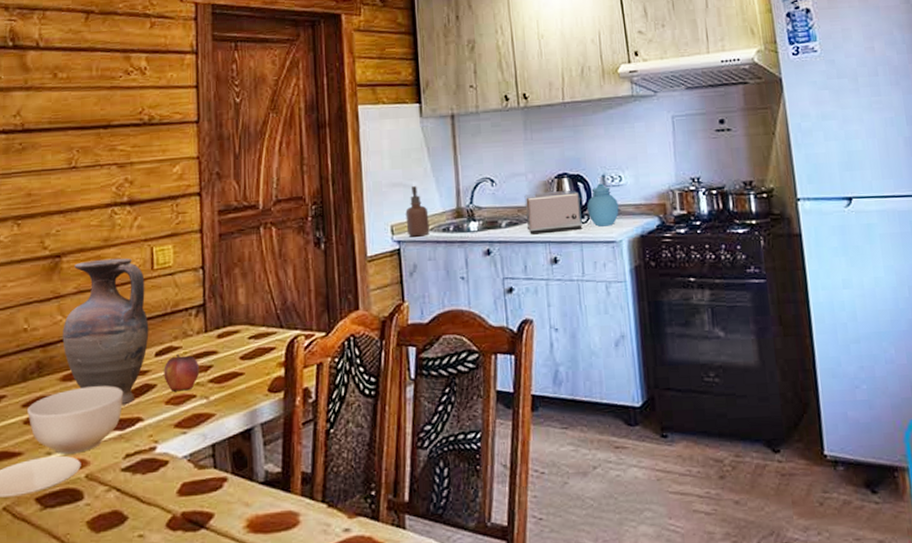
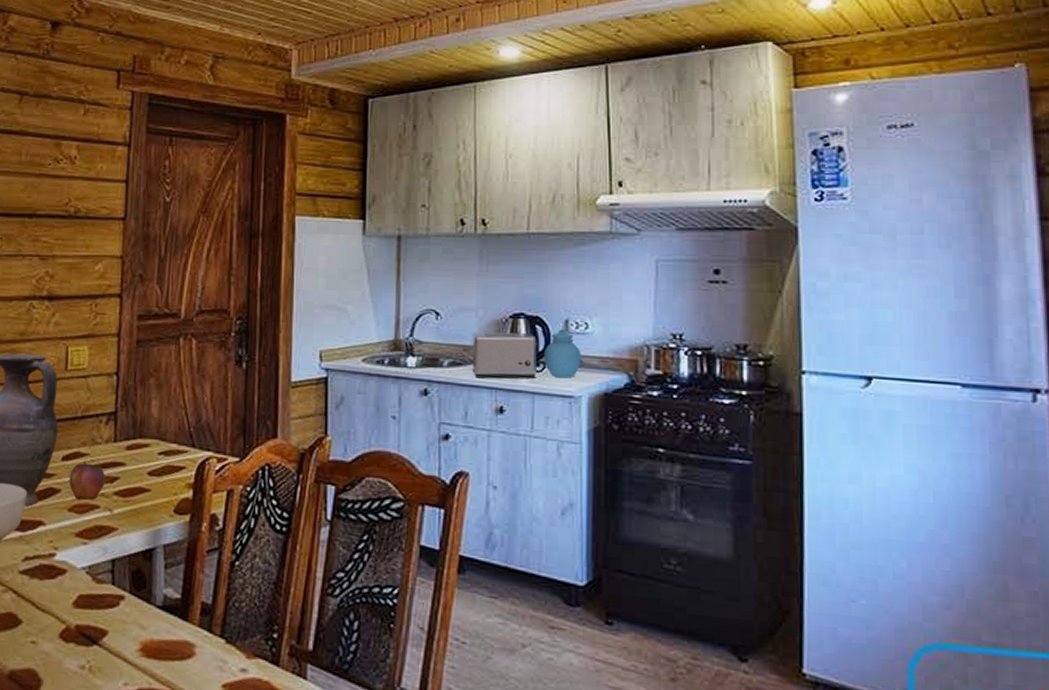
soap dispenser: present [405,186,430,237] -> none [336,311,363,367]

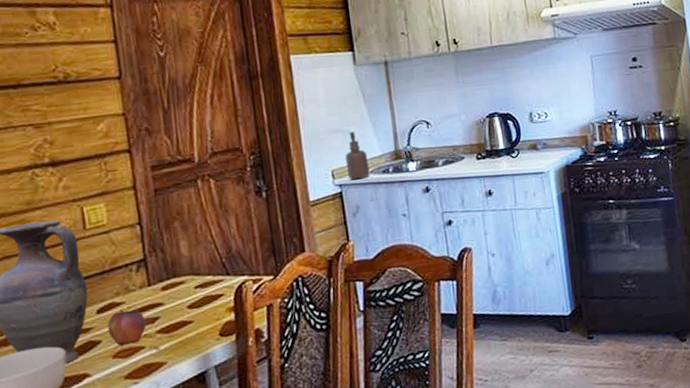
soap dispenser: none [336,311,363,367] -> present [345,132,370,180]
toaster: present [471,332,538,380] -> none [458,127,514,171]
jar: present [544,329,581,379] -> none [517,120,546,160]

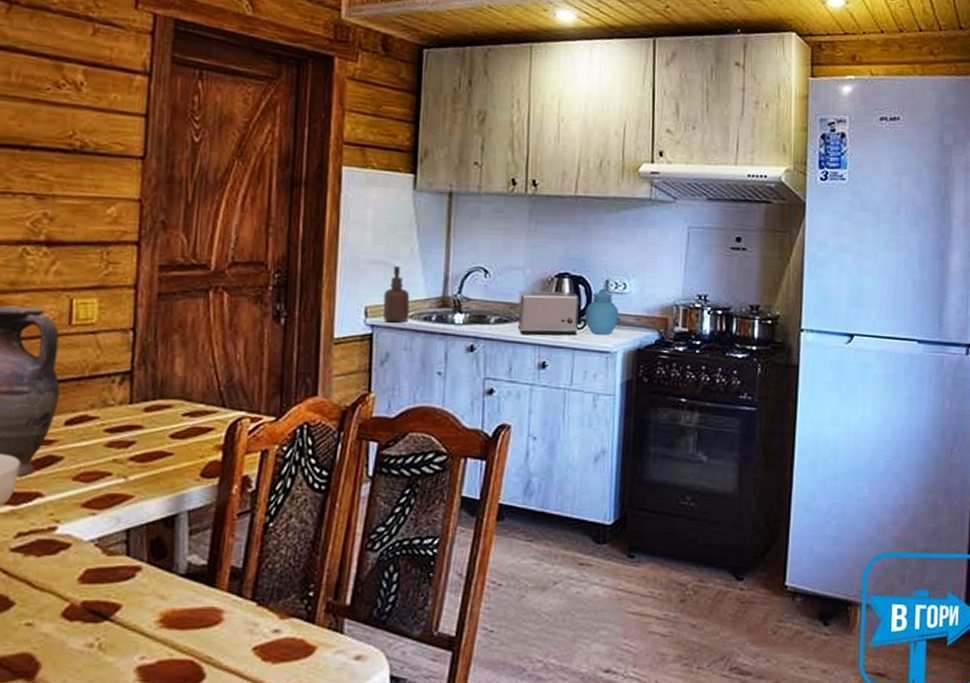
fruit: present [107,309,147,346] -> none [73,424,120,467]
toaster: none [458,127,514,171] -> present [517,290,581,336]
jar: none [517,120,546,160] -> present [585,289,619,335]

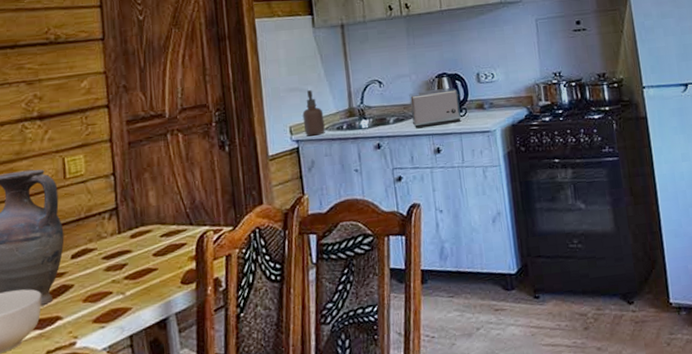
jar: present [585,289,619,335] -> none [464,80,493,119]

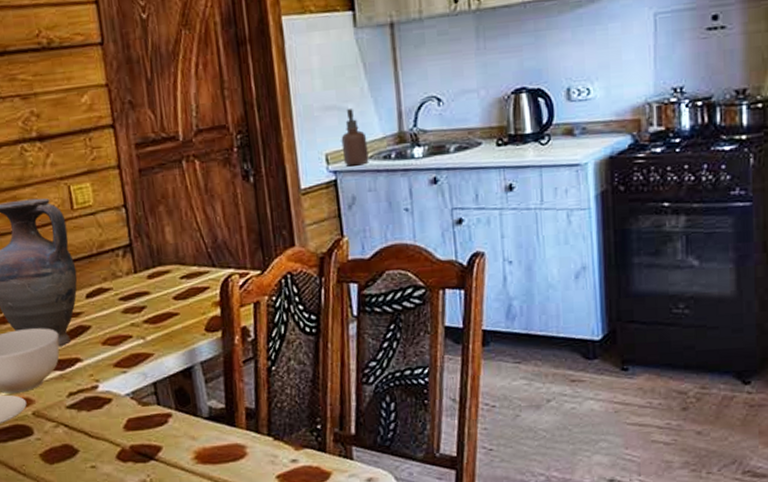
toaster: present [409,87,461,129] -> none [476,106,542,160]

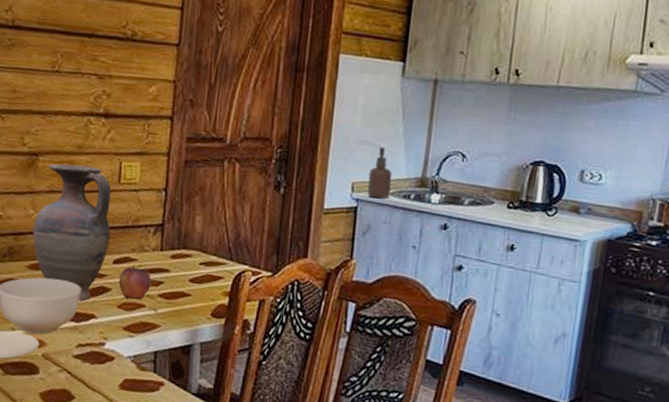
fruit: none [96,295,134,333] -> present [118,265,152,300]

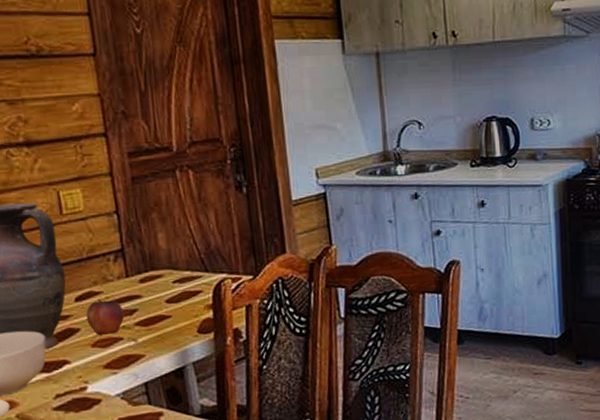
soap dispenser: present [367,147,393,199] -> none [330,128,356,181]

